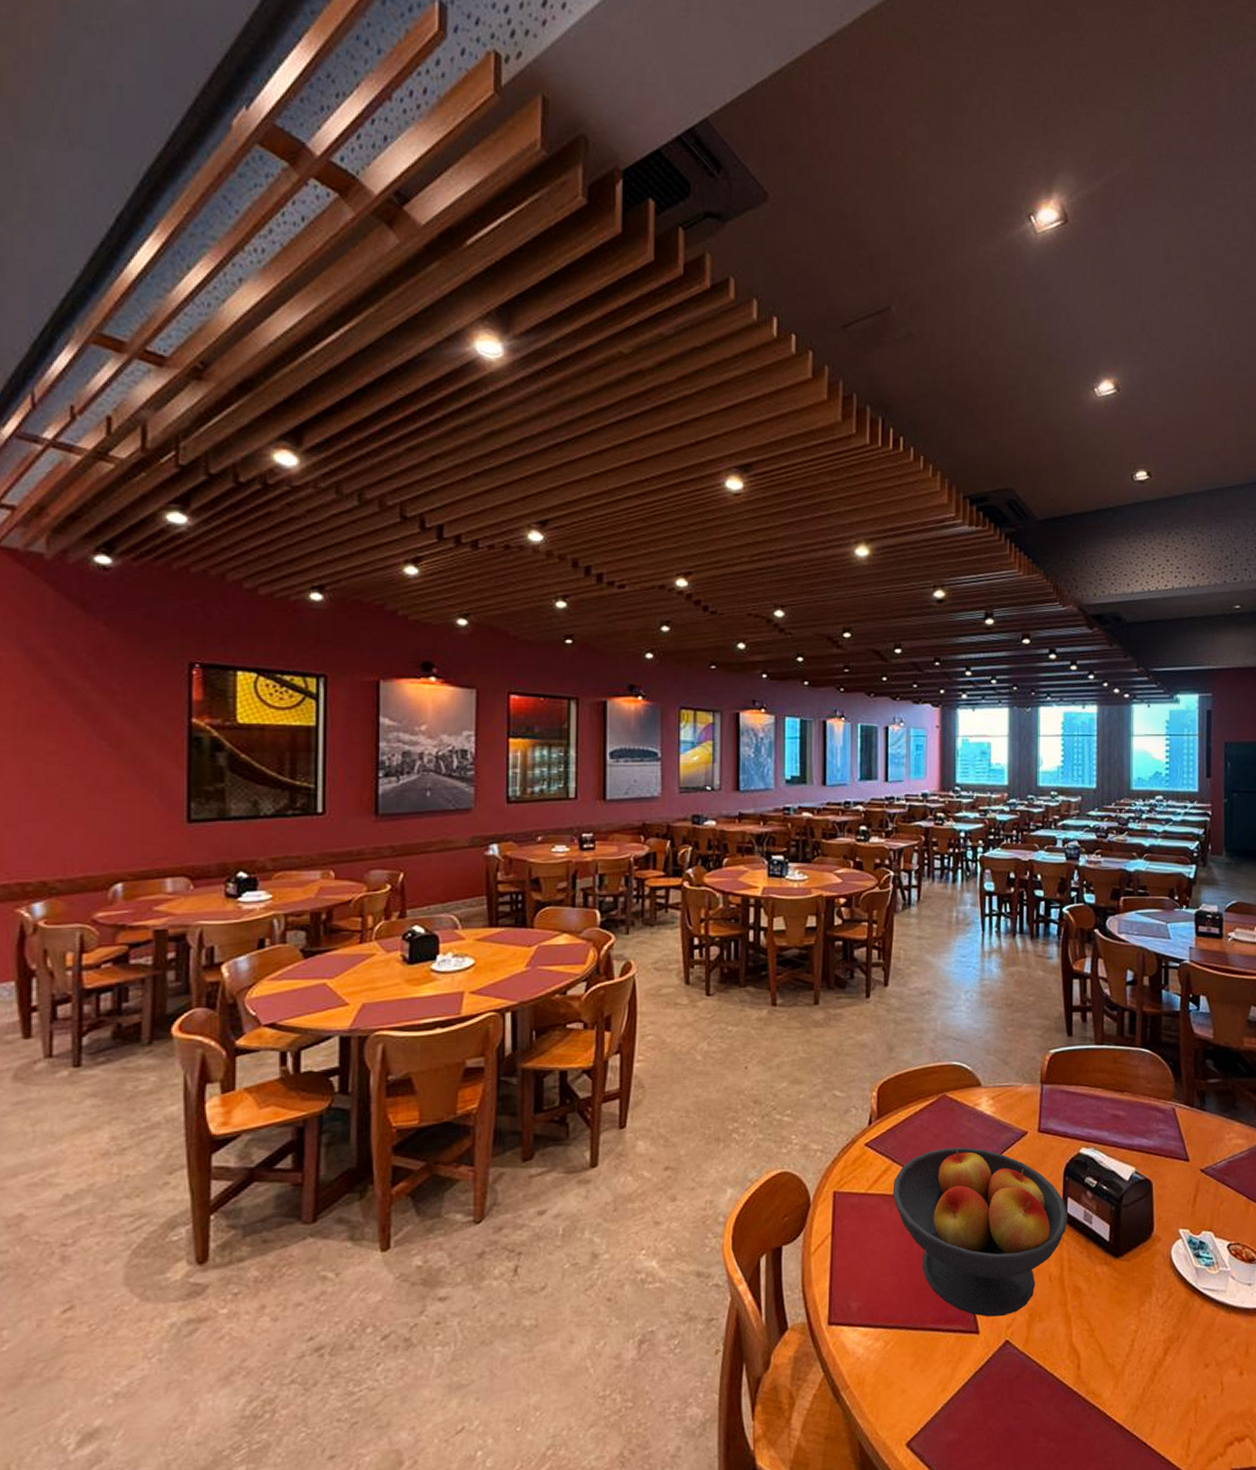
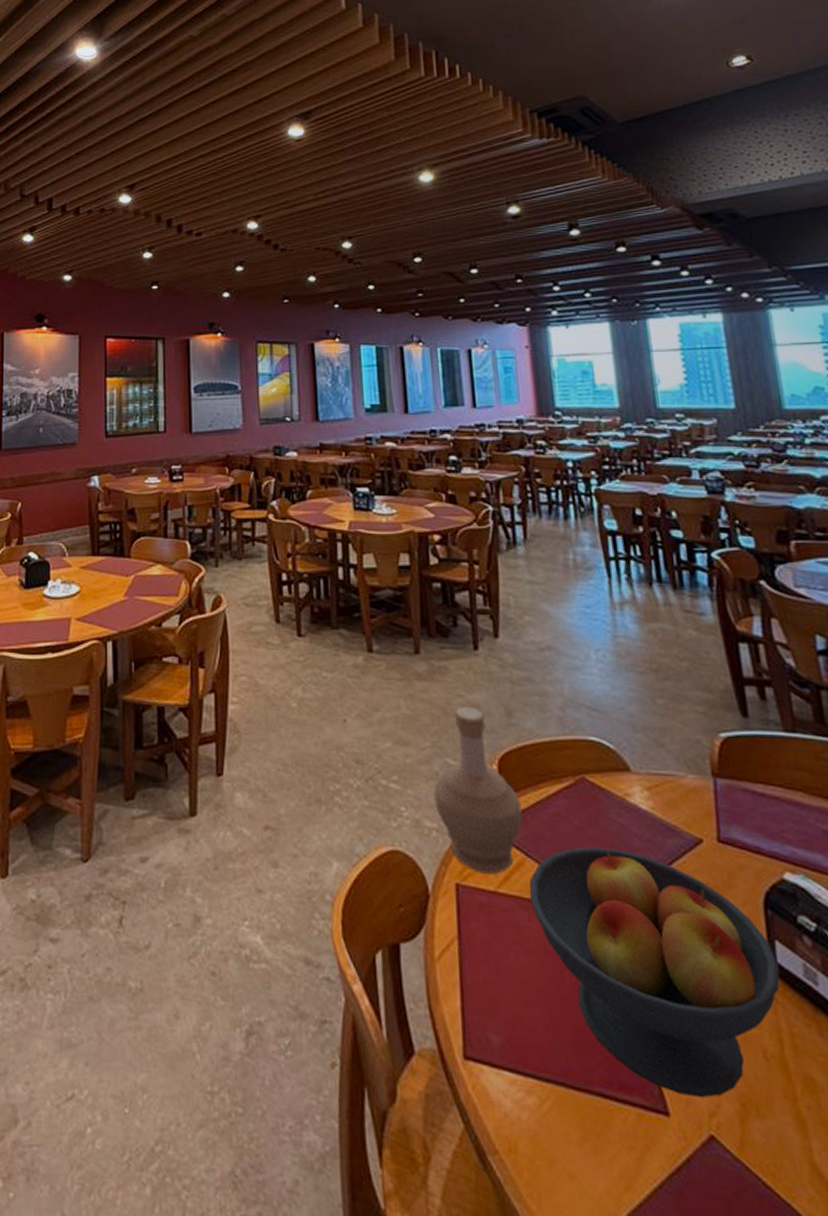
bottle: none [821,1046,893,1181] -> present [433,706,523,874]

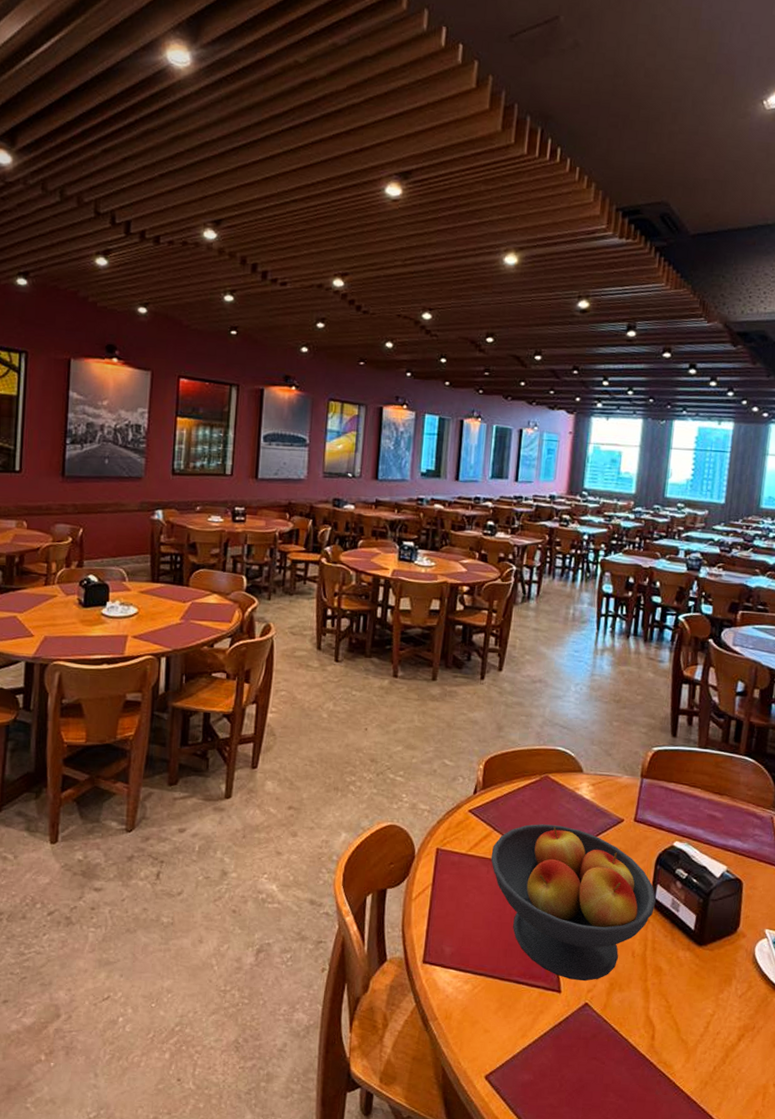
bottle: present [433,706,523,874] -> none [430,722,497,842]

